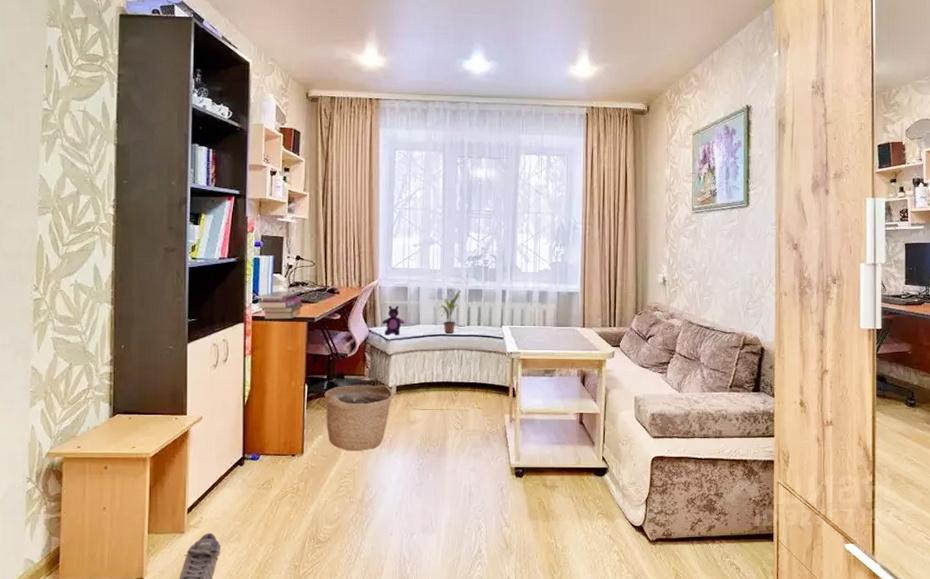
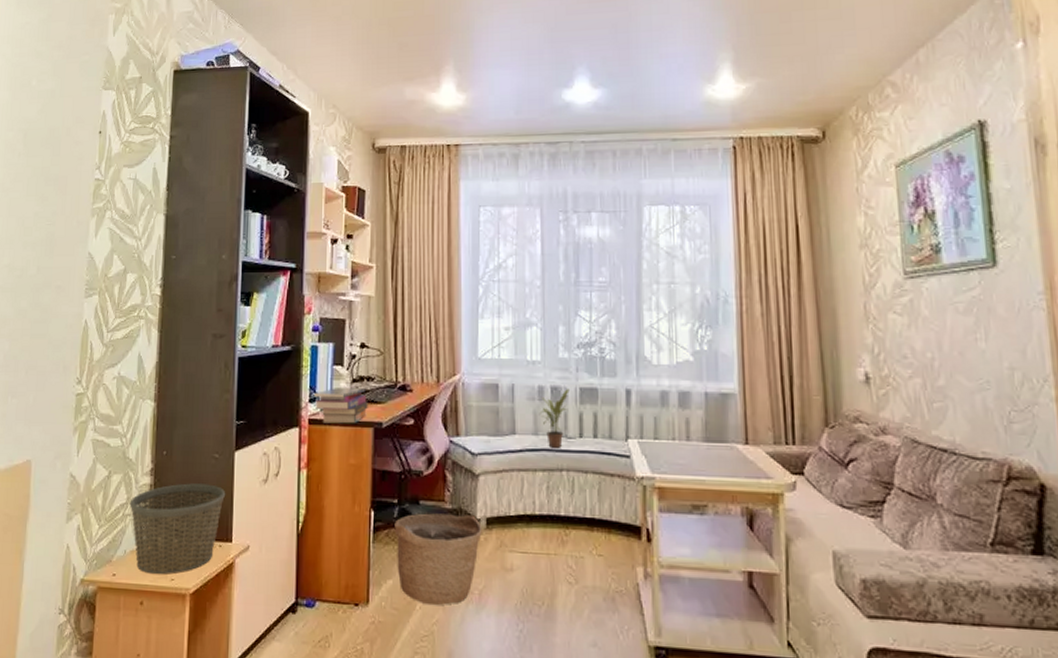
basket: none [91,370,180,445] -> present [129,483,226,575]
stuffed animal: present [382,306,405,336] -> none [466,408,496,449]

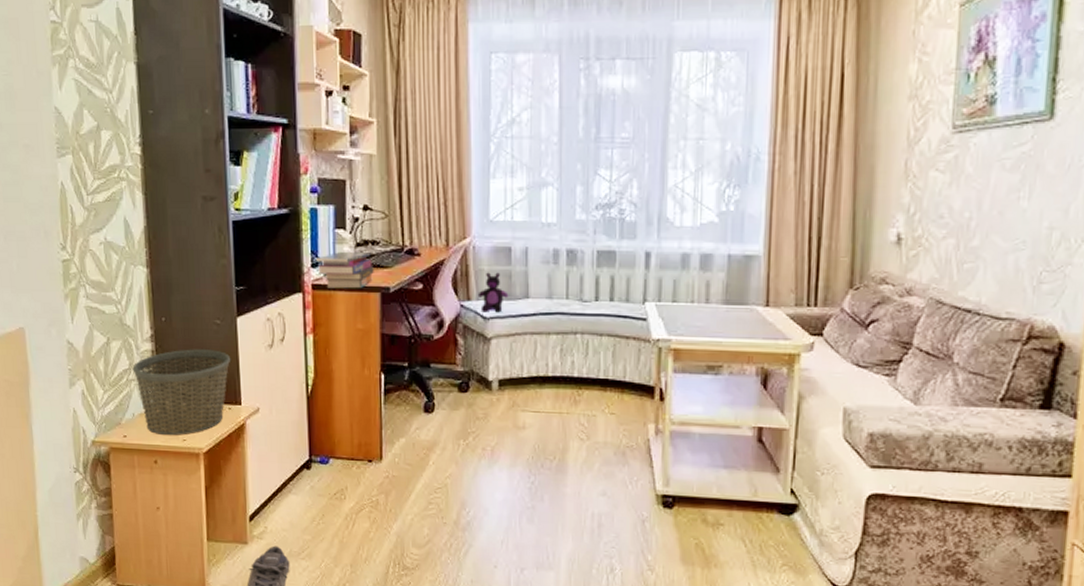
basket: present [394,513,482,605] -> none [405,375,494,461]
stuffed animal: none [466,408,496,449] -> present [477,272,509,313]
potted plant: present [539,389,570,448] -> none [553,252,586,312]

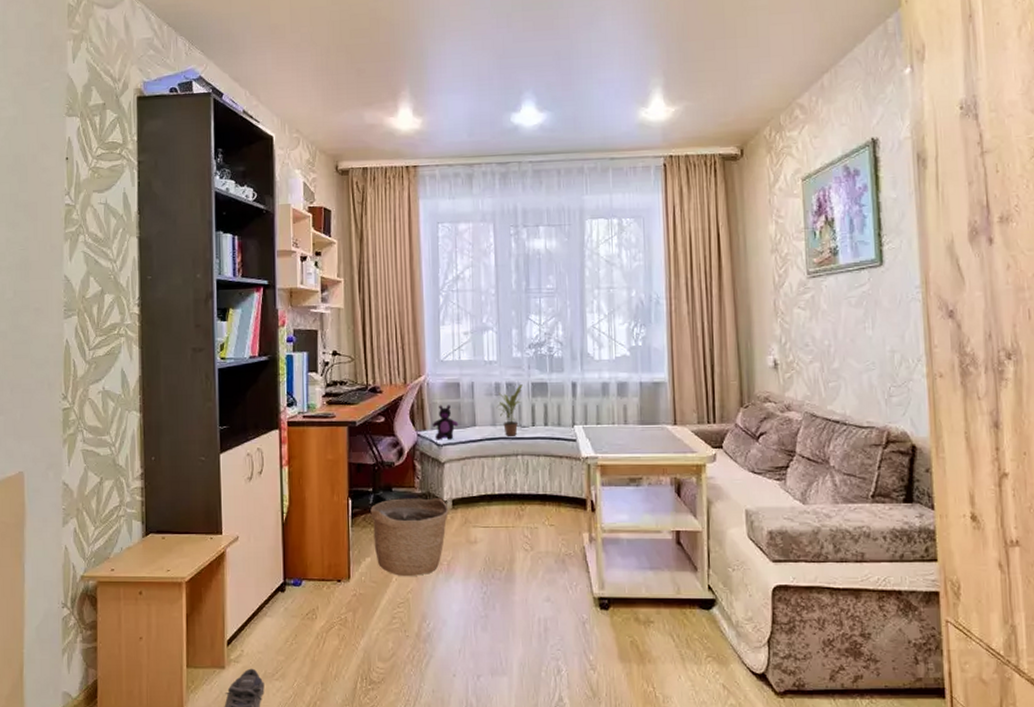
basket: present [132,349,231,436] -> none [122,484,214,567]
books: present [316,252,374,289] -> none [292,392,342,425]
basket: none [405,375,494,461] -> present [370,498,449,576]
potted plant: none [553,252,586,312] -> present [496,384,523,436]

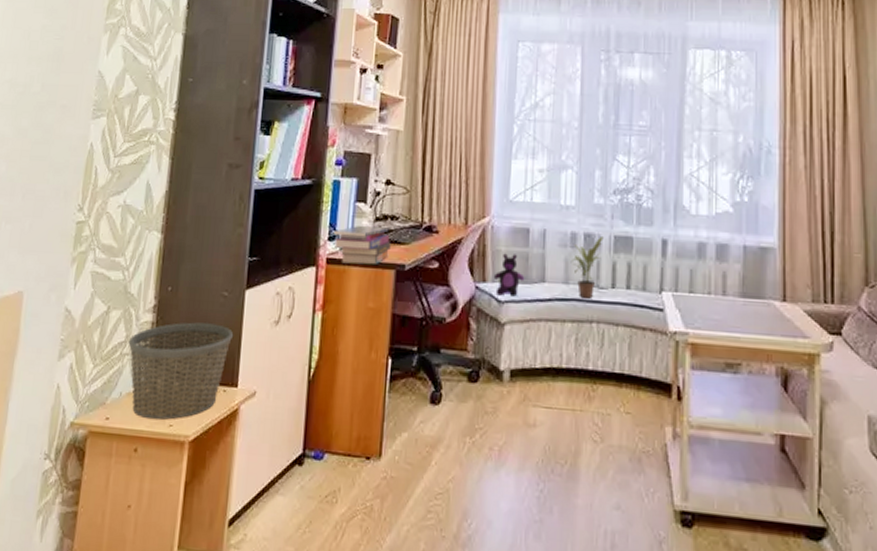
basket: none [122,484,214,567] -> present [128,322,234,420]
books: none [292,392,342,425] -> present [334,226,391,266]
basket: present [370,498,449,576] -> none [412,362,505,461]

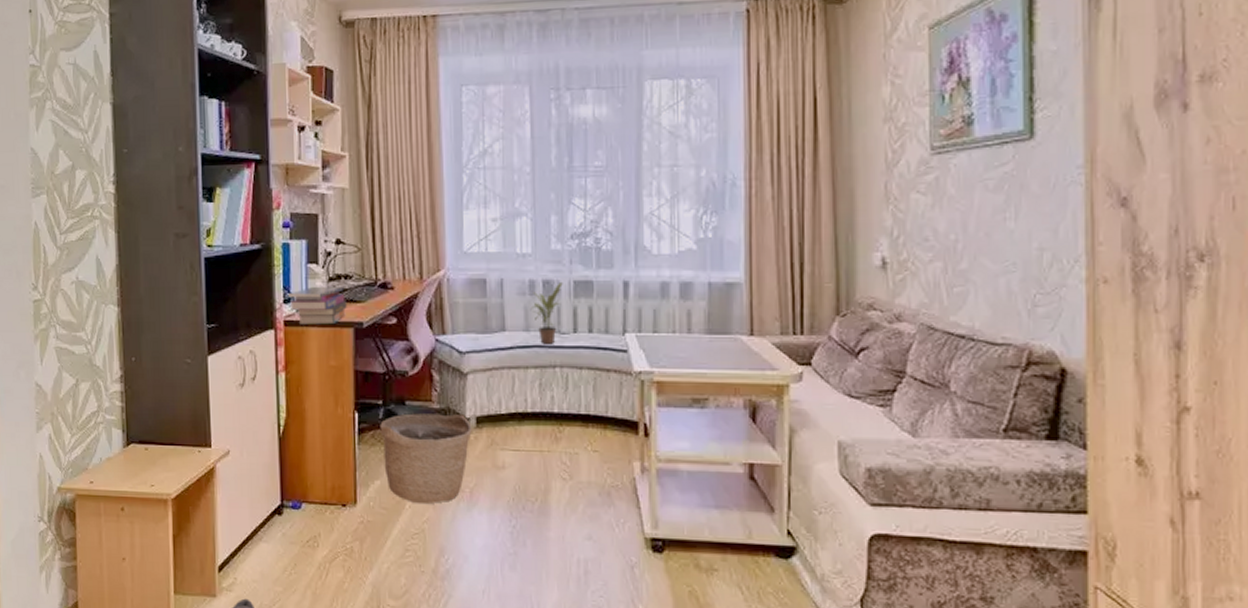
basket: present [128,322,234,420] -> none [101,389,202,481]
basket: none [412,362,505,461] -> present [380,413,472,504]
stuffed animal: present [493,253,525,297] -> none [452,305,485,347]

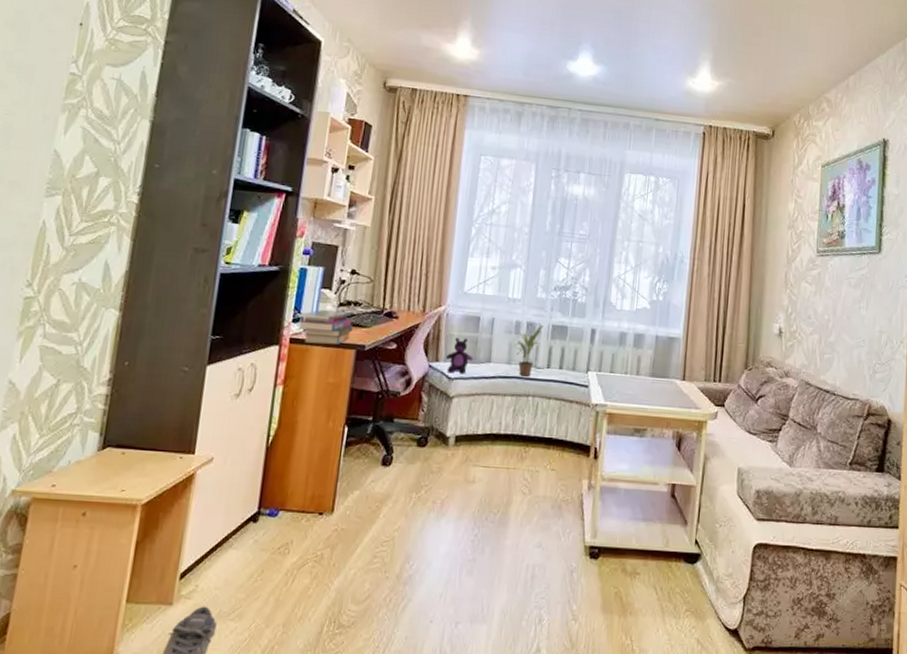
basket: present [380,413,472,504] -> none [365,430,451,513]
stuffed animal: none [452,305,485,347] -> present [445,337,474,374]

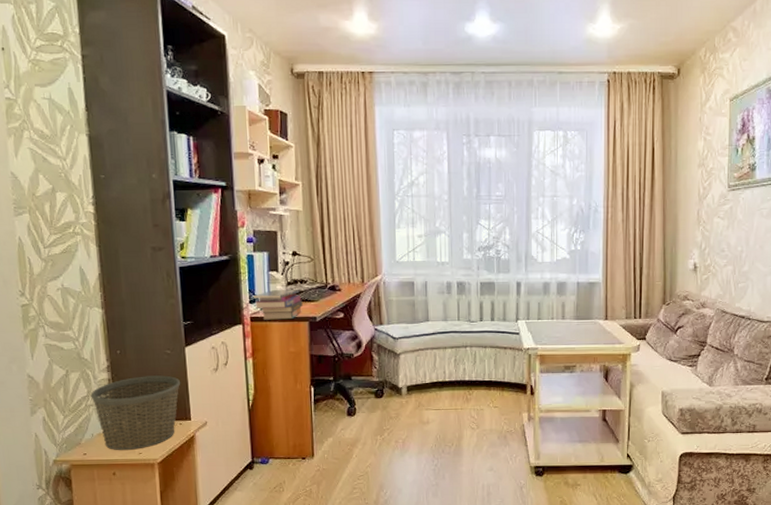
basket: none [79,395,193,486] -> present [90,375,181,451]
stuffed animal: present [445,337,474,374] -> none [388,302,413,334]
potted plant: present [513,325,543,377] -> none [447,284,472,330]

